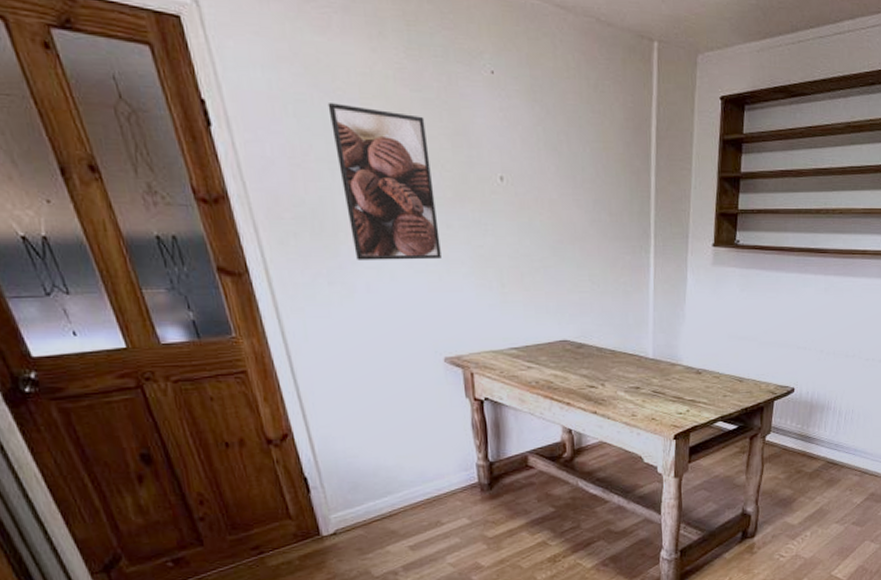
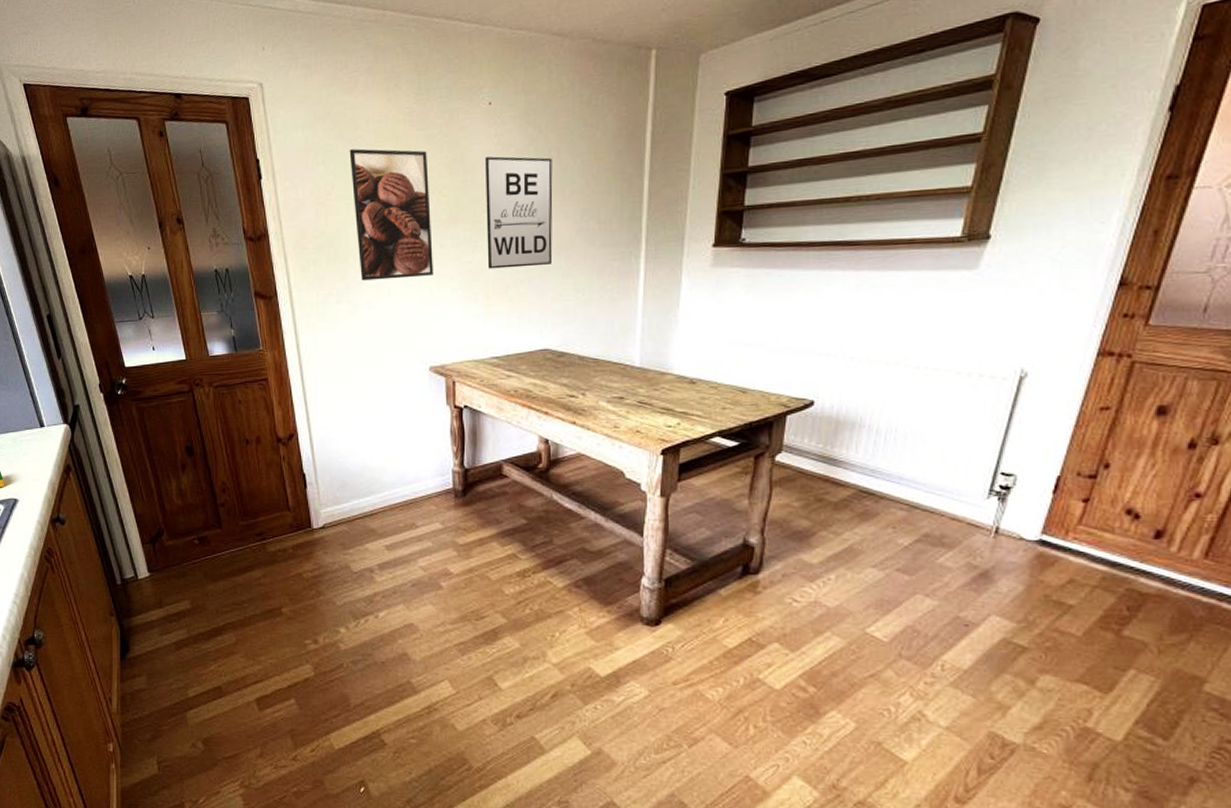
wall art: none [491,132,567,255] -> present [485,156,553,269]

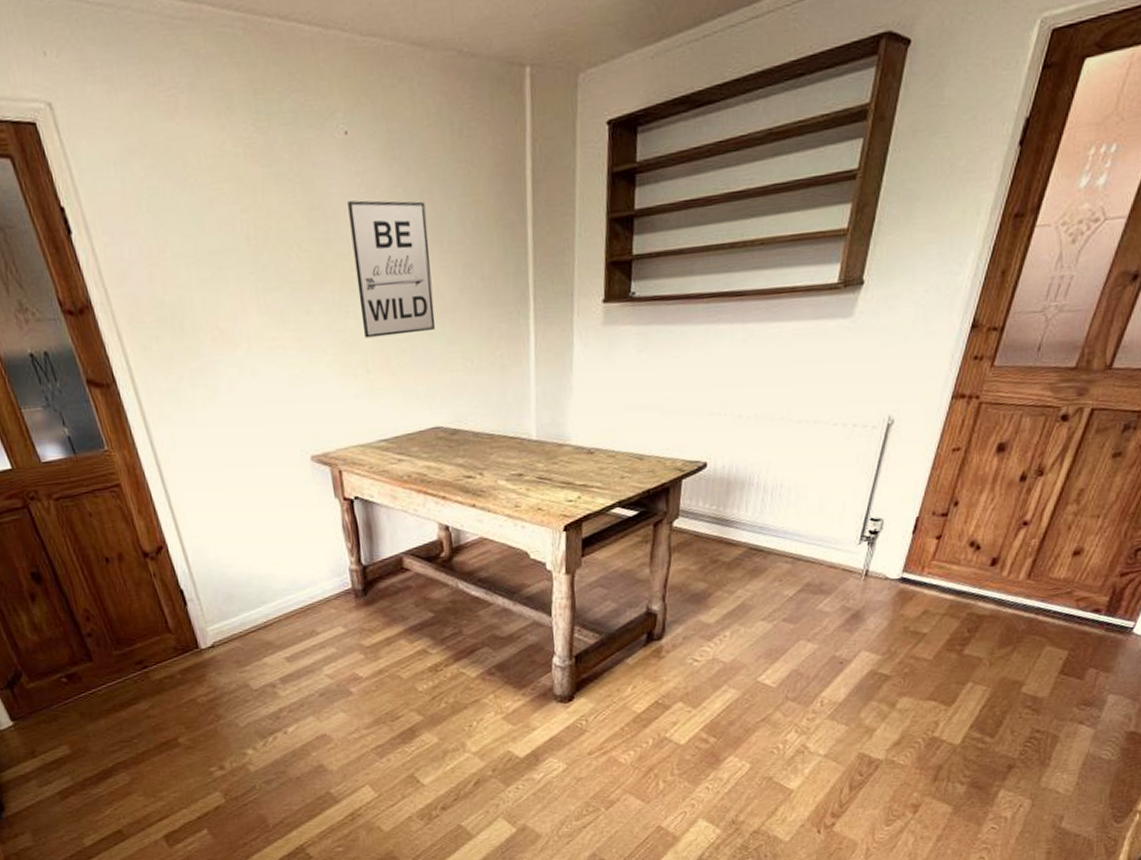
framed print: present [349,148,433,281] -> none [180,192,303,359]

